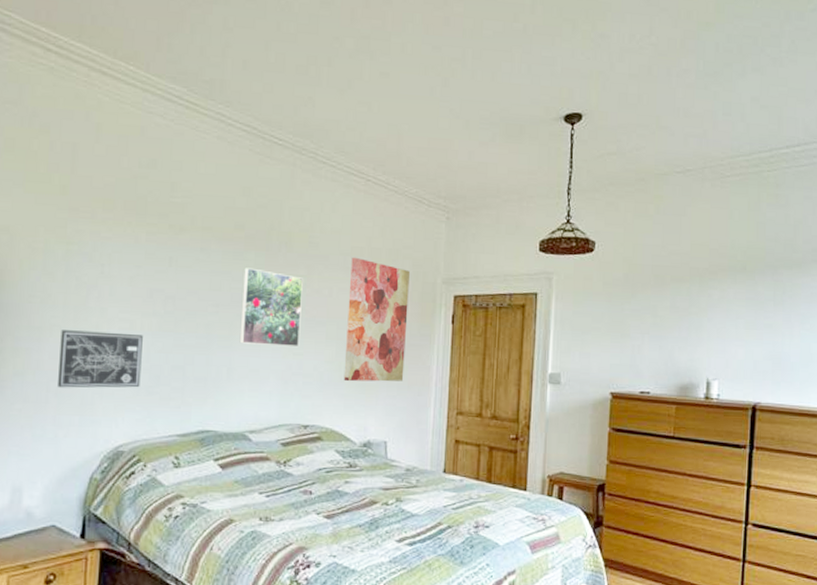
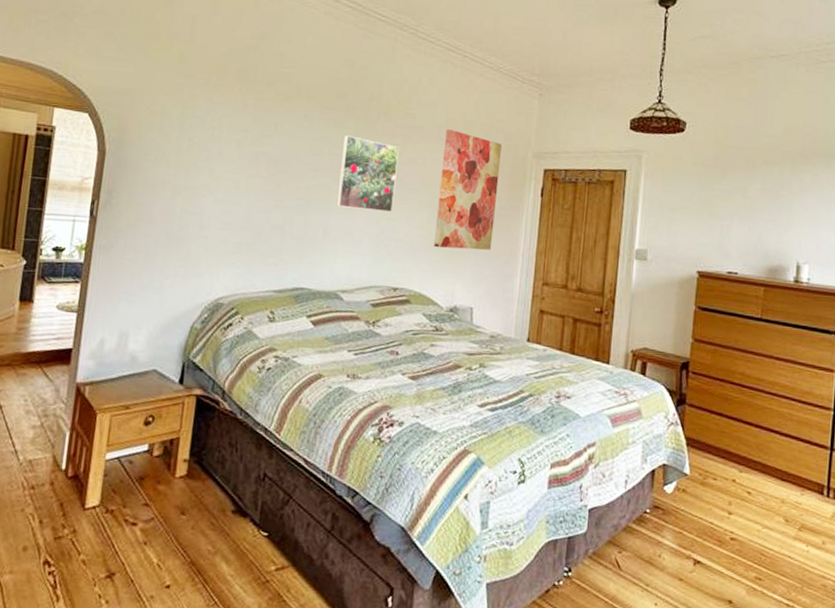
wall art: present [58,330,143,388] -> none [166,187,247,244]

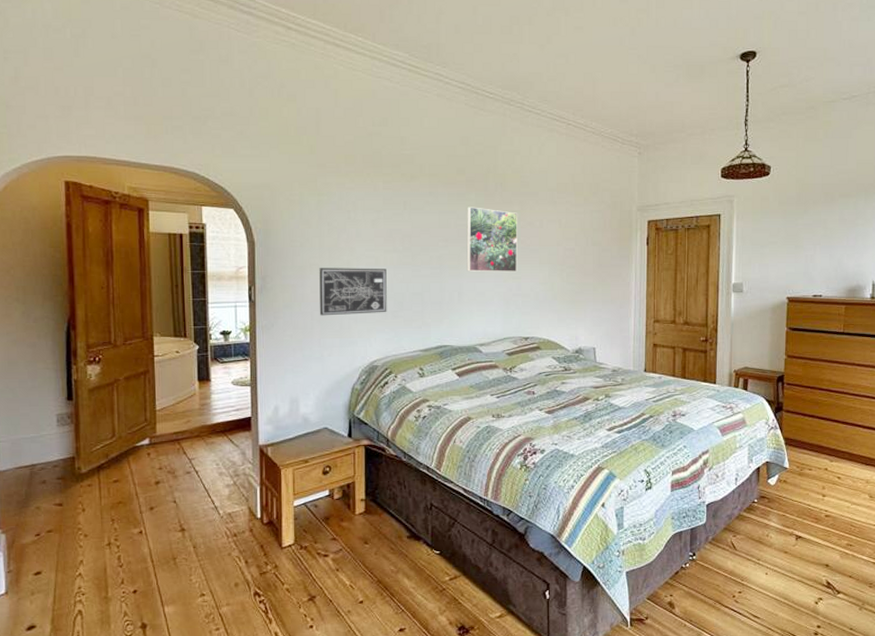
wall art: none [166,187,247,244] -> present [319,268,387,316]
wall art: present [433,128,502,250] -> none [556,192,608,299]

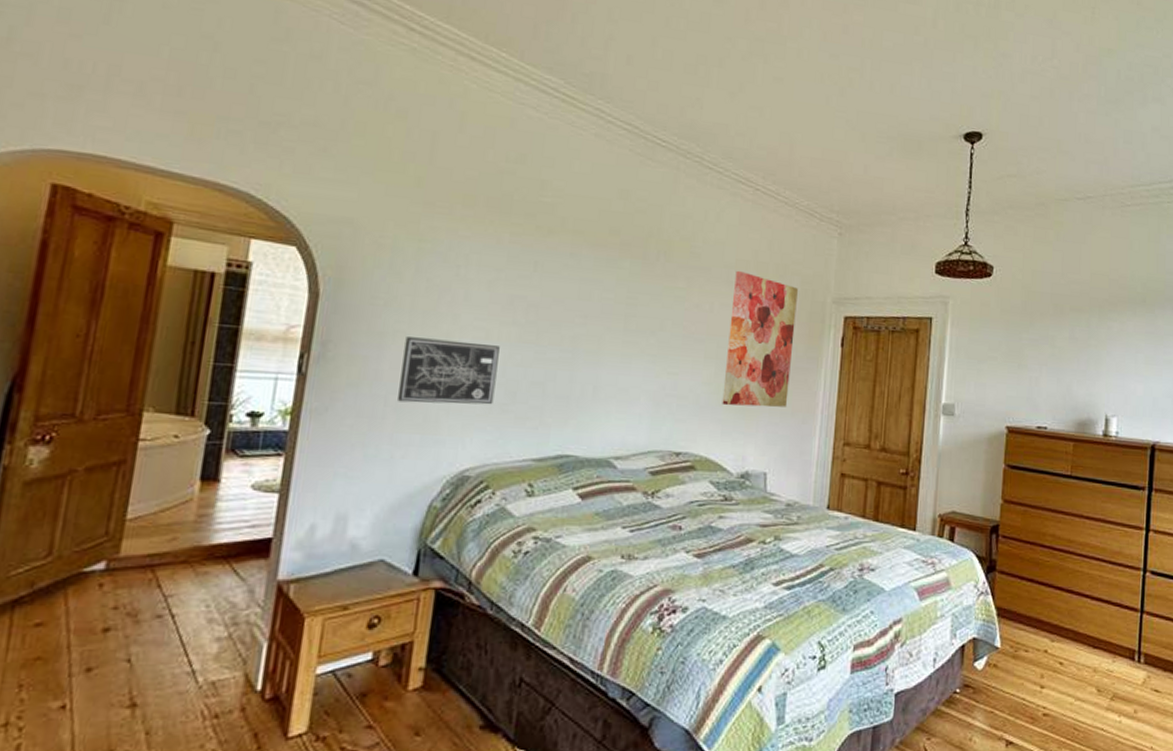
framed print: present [466,207,518,273] -> none [608,276,682,366]
wall art: none [556,192,608,299] -> present [722,270,798,408]

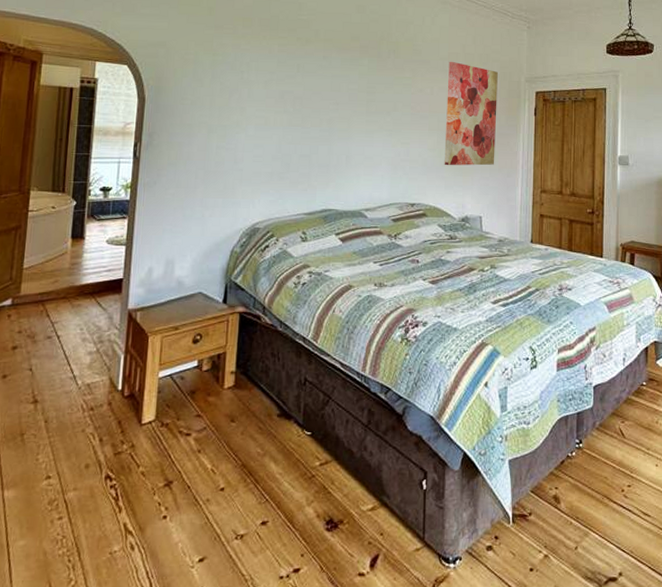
wall art: present [398,337,500,405] -> none [205,126,276,175]

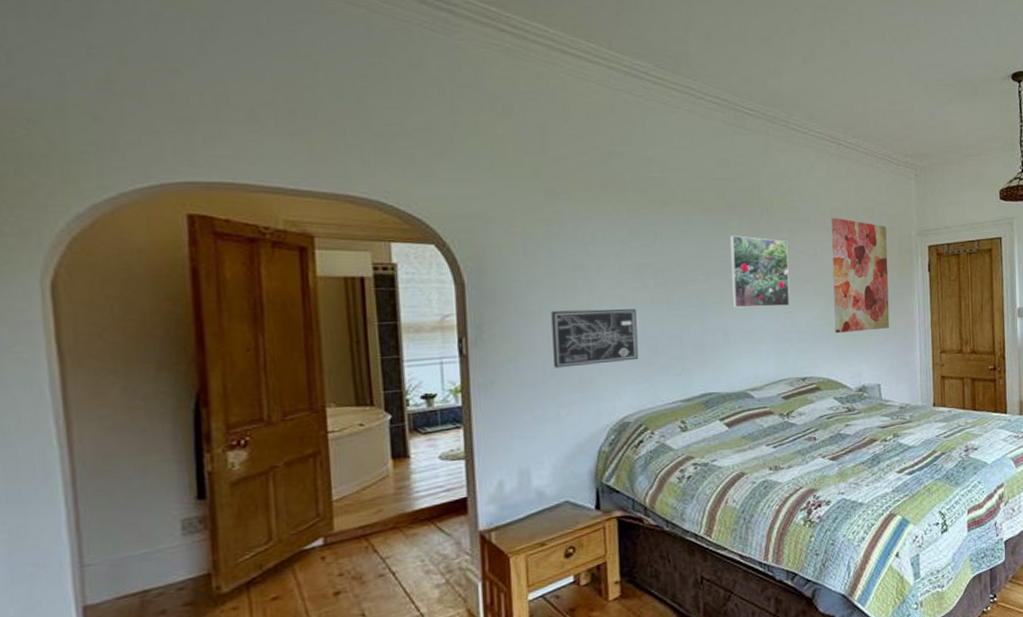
wall art: none [205,126,276,175] -> present [551,309,639,368]
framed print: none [356,72,409,138] -> present [729,235,790,308]

